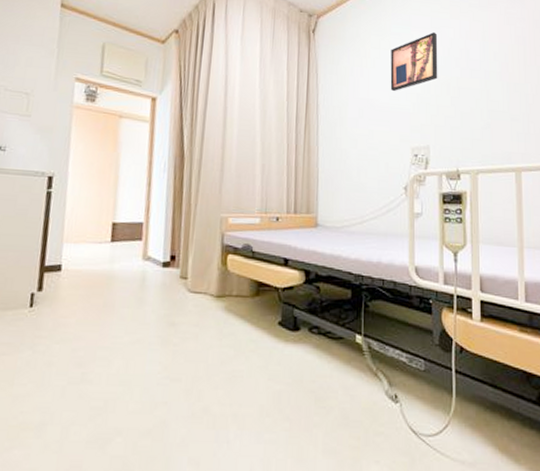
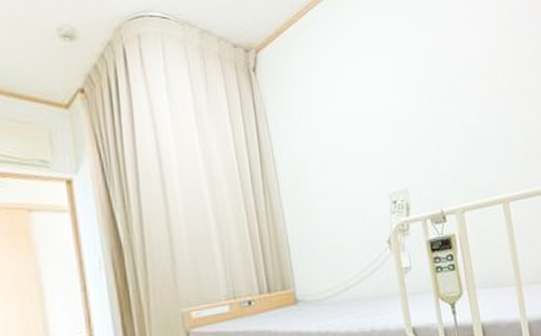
wall art: present [390,32,438,92] -> none [348,55,406,131]

